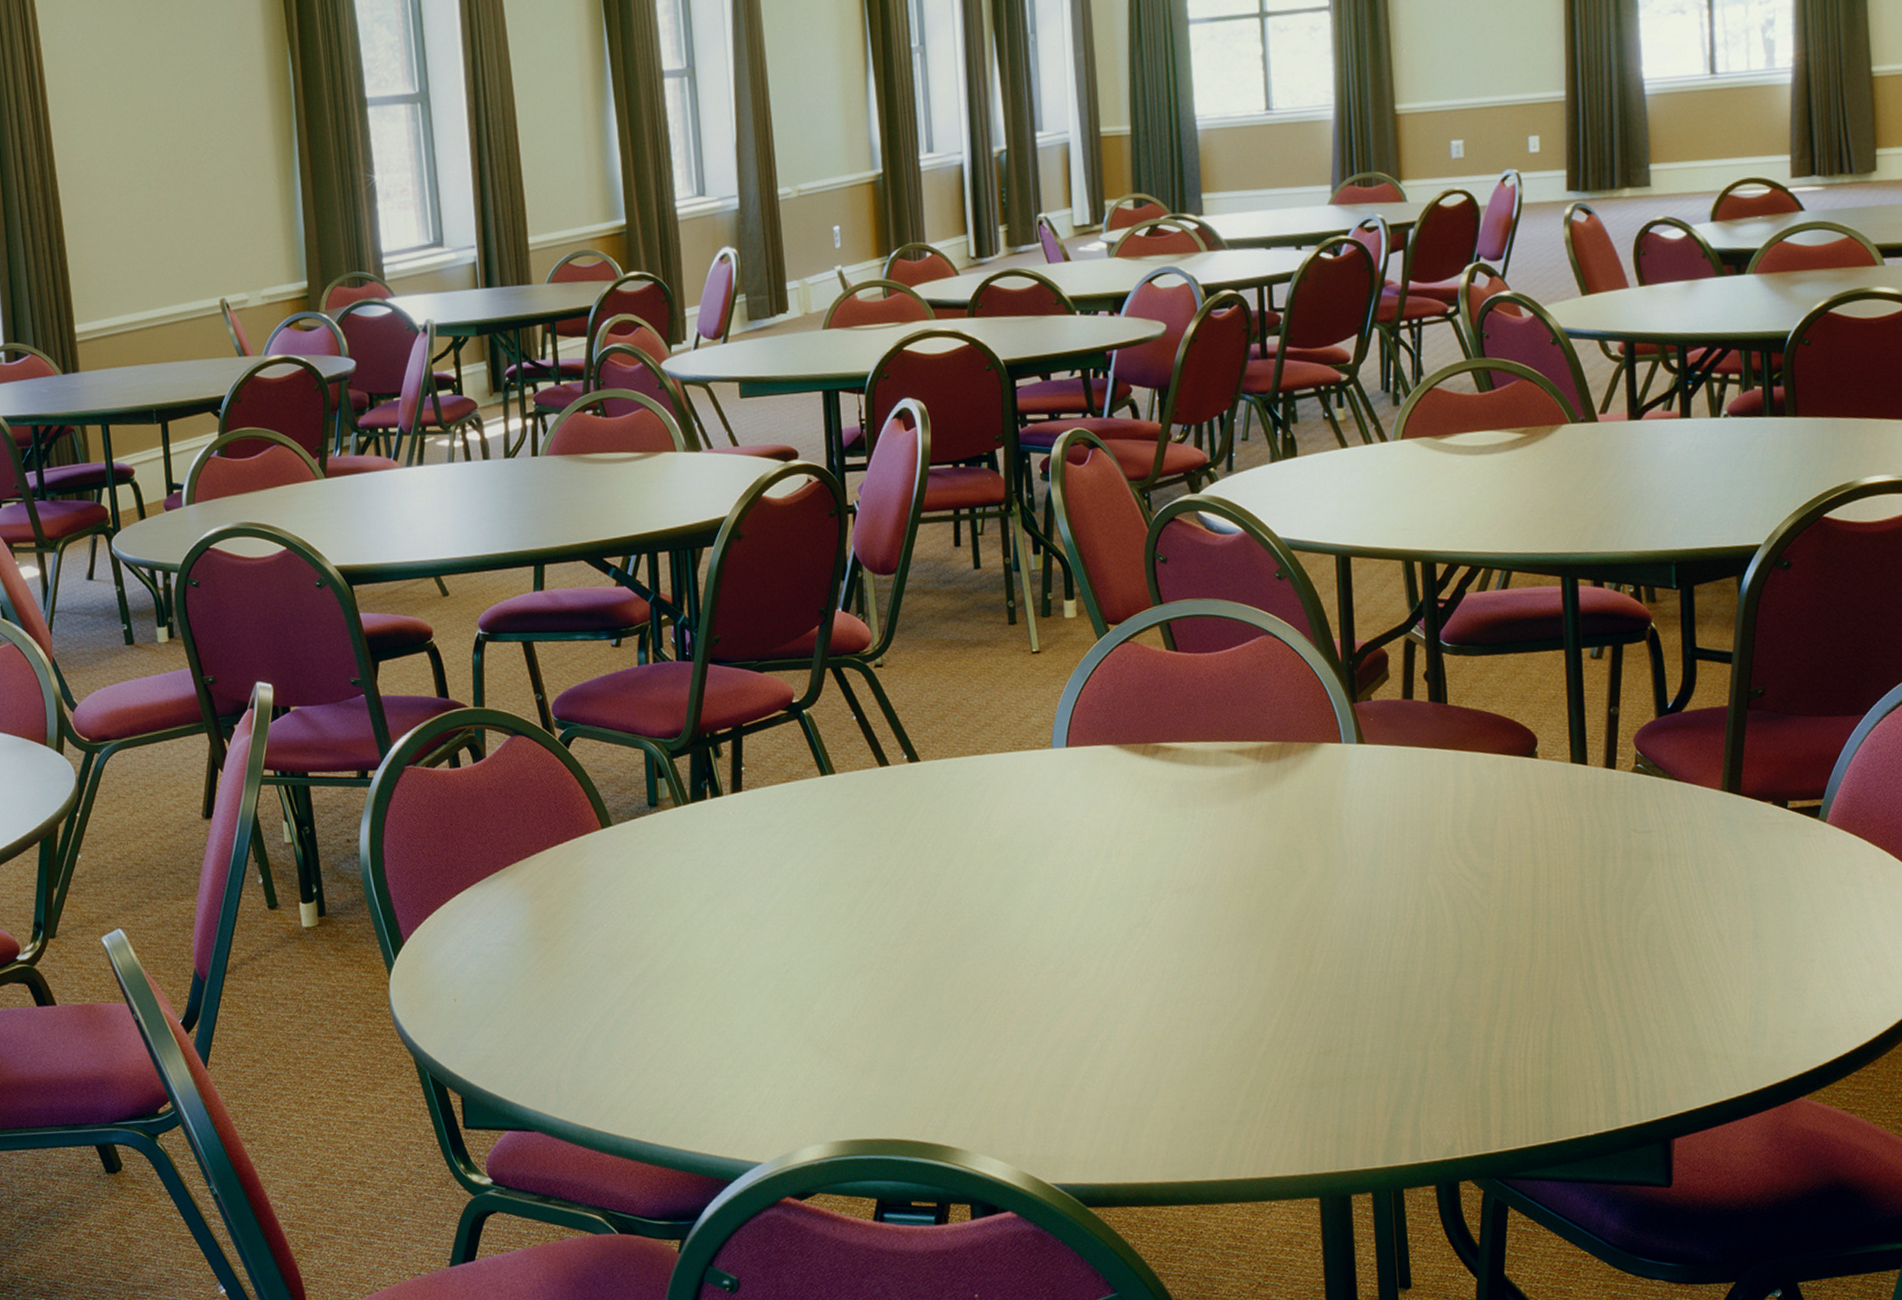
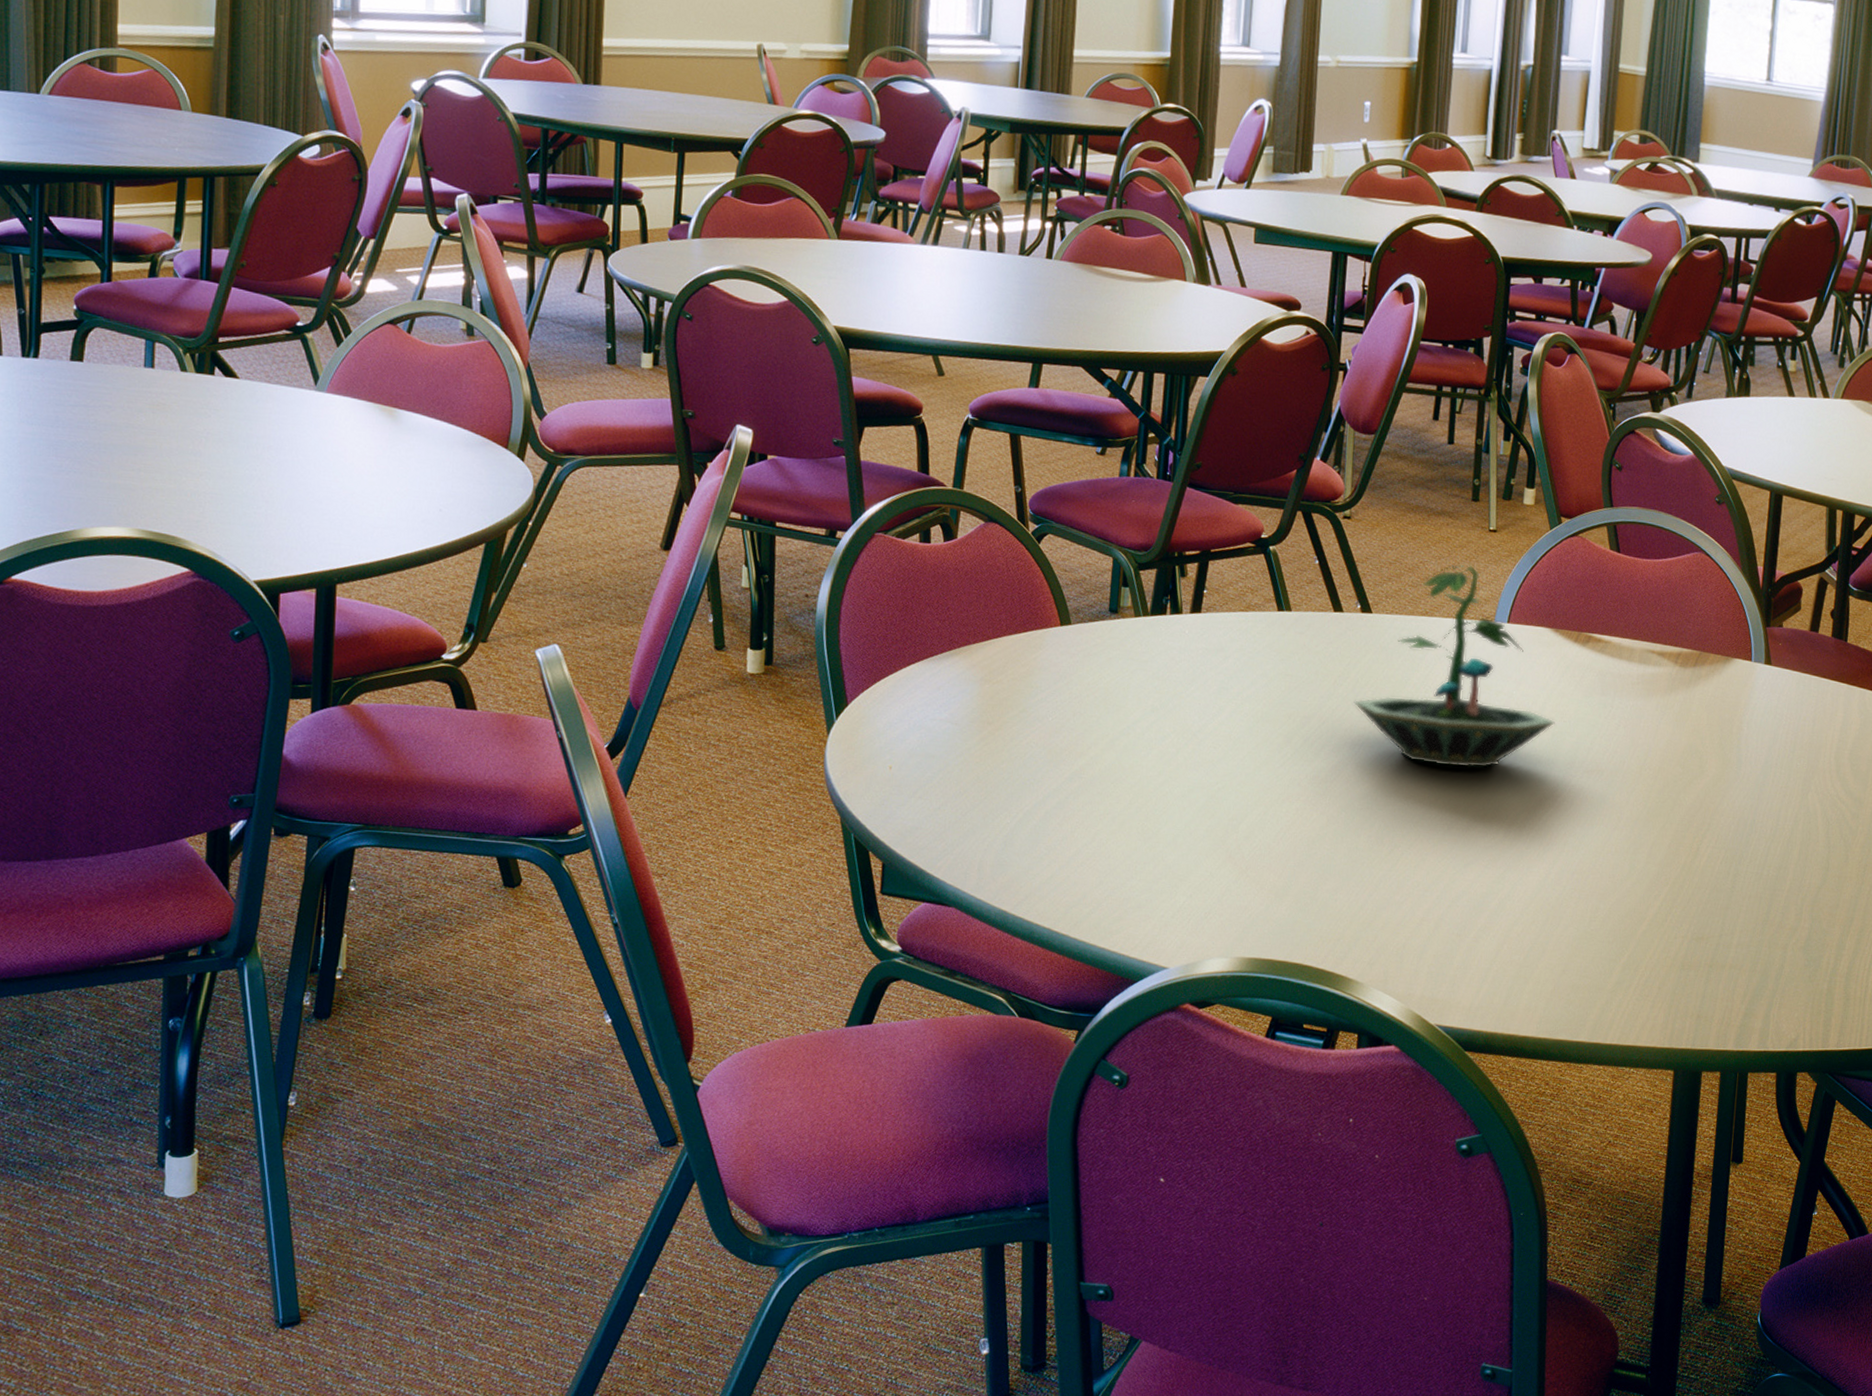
terrarium: none [914,692,1134,911] -> present [1353,565,1555,769]

